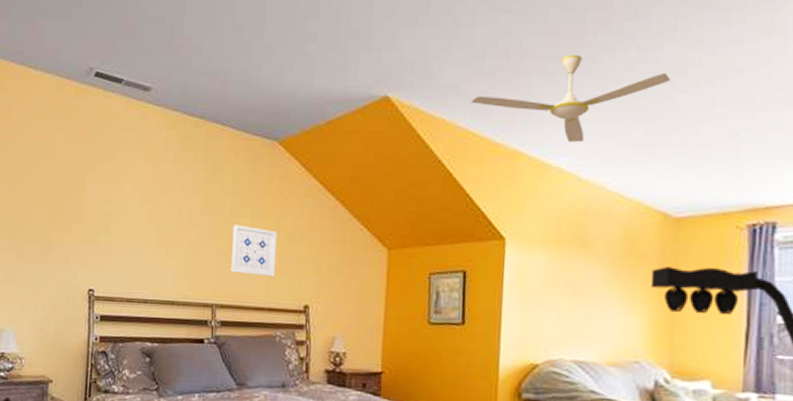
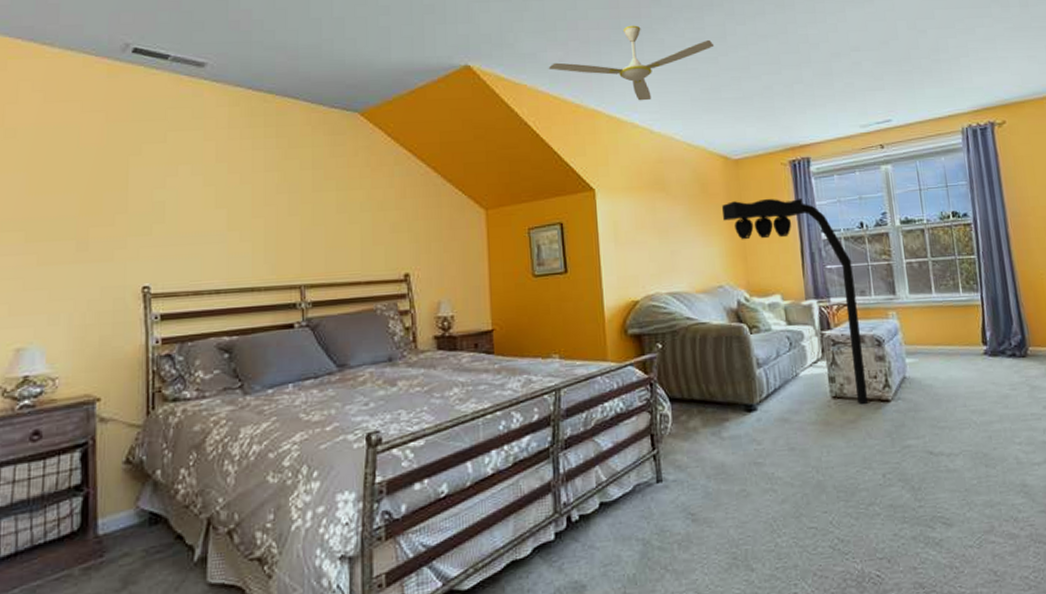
wall art: present [231,224,277,277] -> none [316,199,369,250]

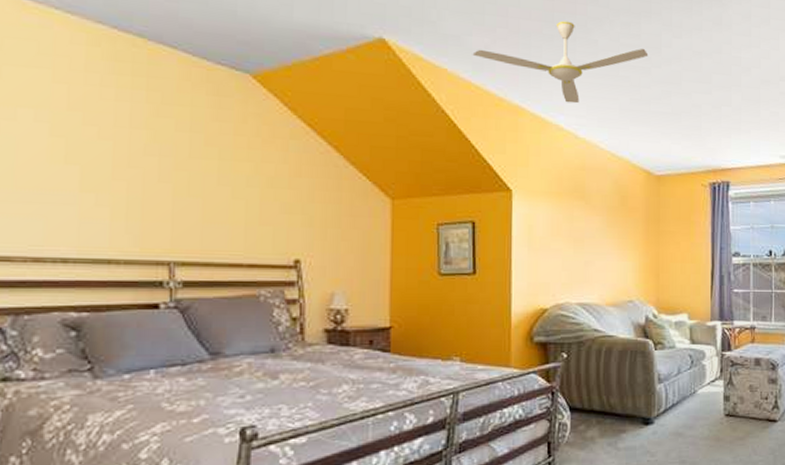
traffic light: present [721,197,869,405] -> none [639,217,758,424]

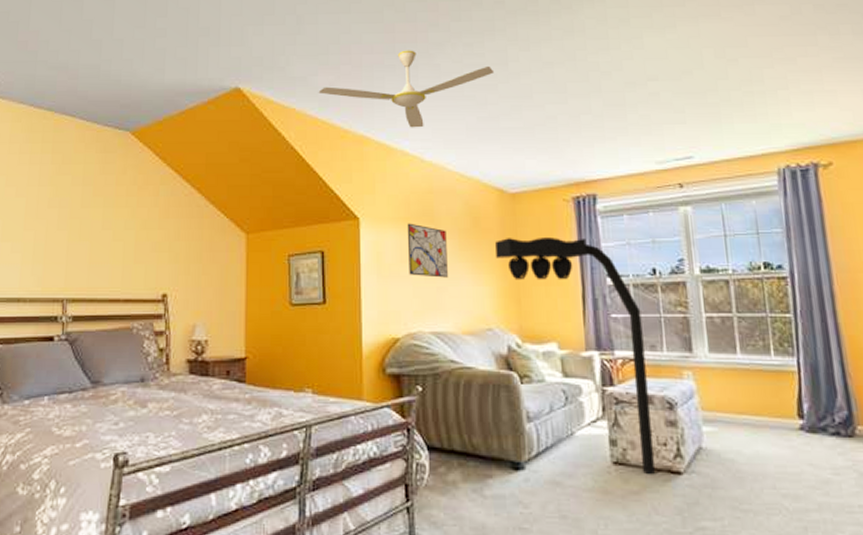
wall art: none [558,198,596,252] -> present [406,223,448,278]
traffic light: none [639,217,758,424] -> present [494,236,656,475]

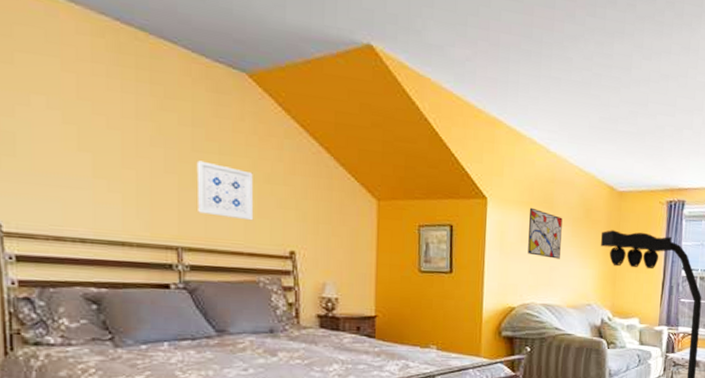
wall art: none [82,215,132,267] -> present [196,160,254,221]
ceiling fan: present [318,50,495,128] -> none [454,36,619,119]

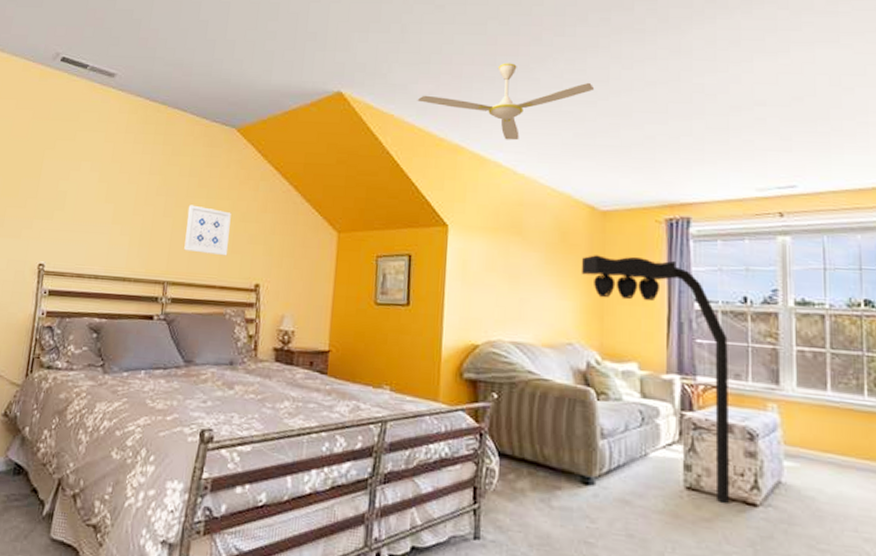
ceiling fan: none [454,36,619,119] -> present [417,63,595,141]
wall art: present [528,207,563,259] -> none [493,233,534,290]

